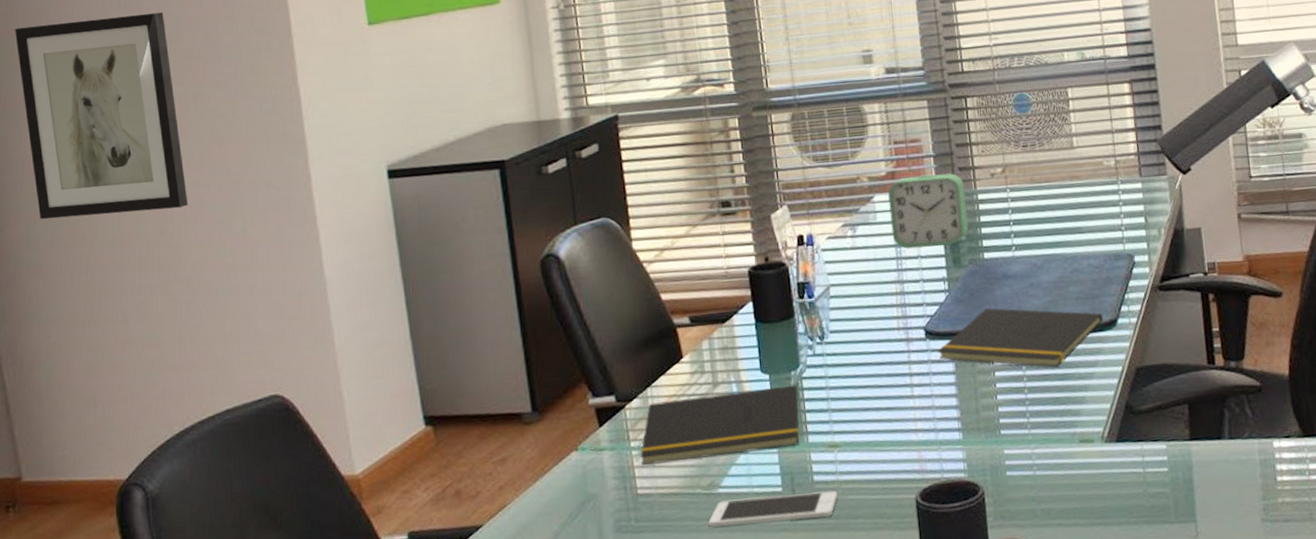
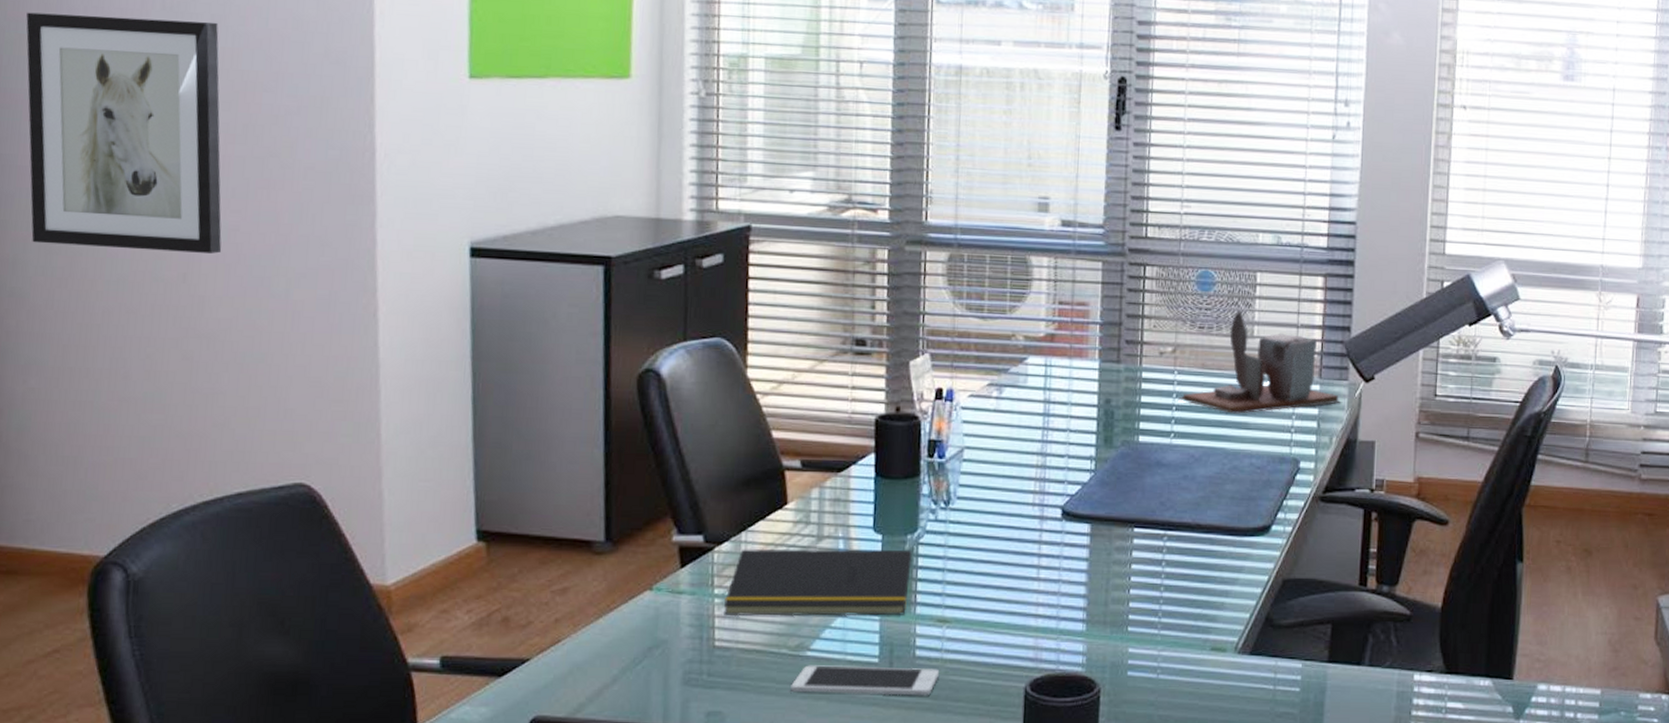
alarm clock: present [888,173,969,249] -> none [1041,342,1129,423]
notepad: present [938,308,1103,368] -> none [1073,495,1257,568]
desk organizer: none [1013,125,1163,221] -> present [1177,310,1340,414]

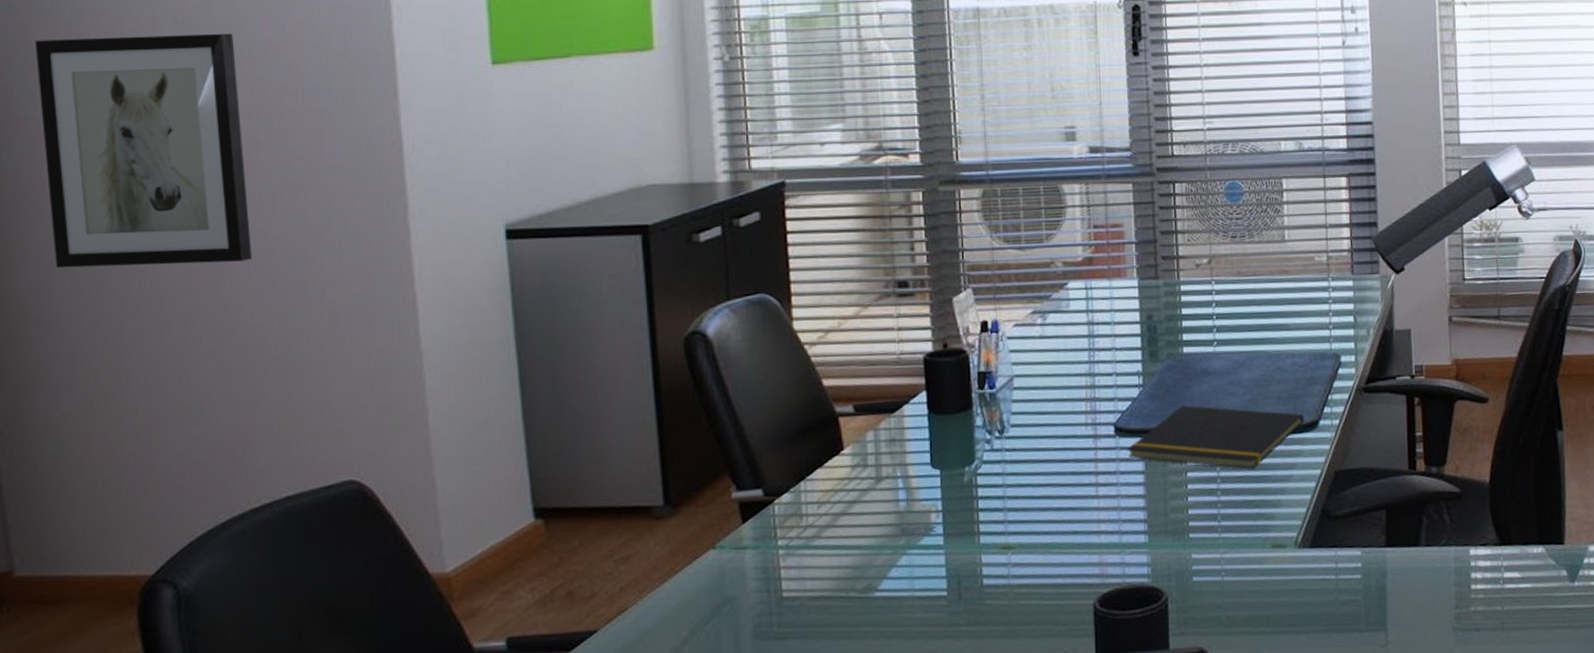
notepad: present [723,548,912,617] -> none [788,481,972,566]
cell phone: present [790,665,940,696] -> none [862,595,1009,633]
notepad: none [1073,495,1257,568] -> present [1127,405,1304,469]
desk organizer: present [1177,310,1340,414] -> none [1217,217,1374,317]

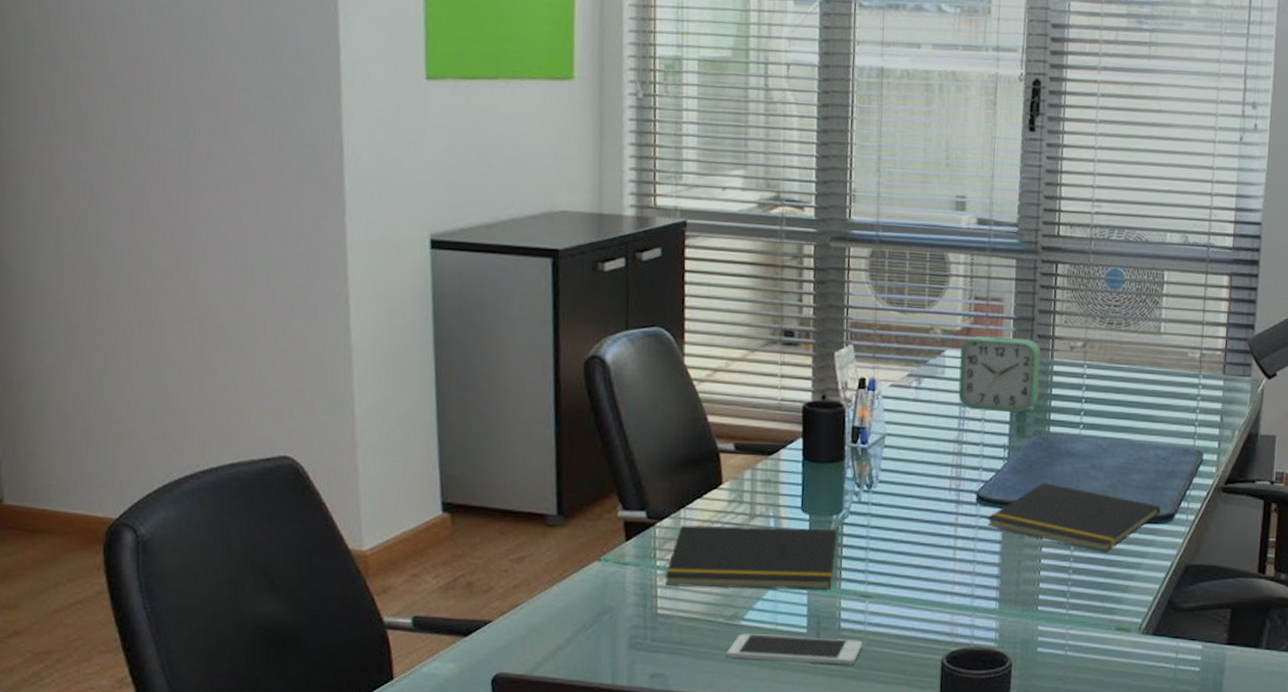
wall art: present [35,33,253,269] -> none [29,17,209,243]
notepad: none [788,481,972,566] -> present [664,524,837,590]
cell phone: none [862,595,1009,633] -> present [726,633,863,665]
alarm clock: none [1083,261,1169,340] -> present [958,335,1041,413]

